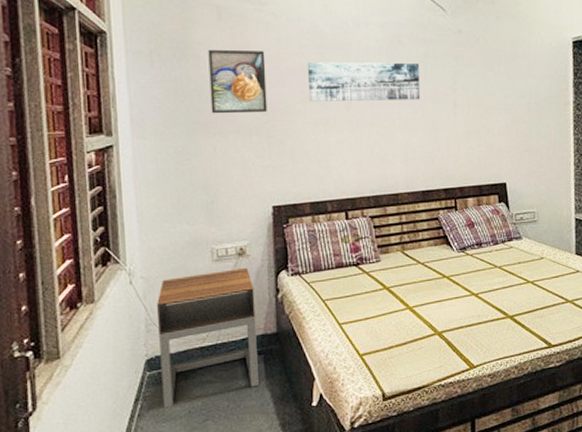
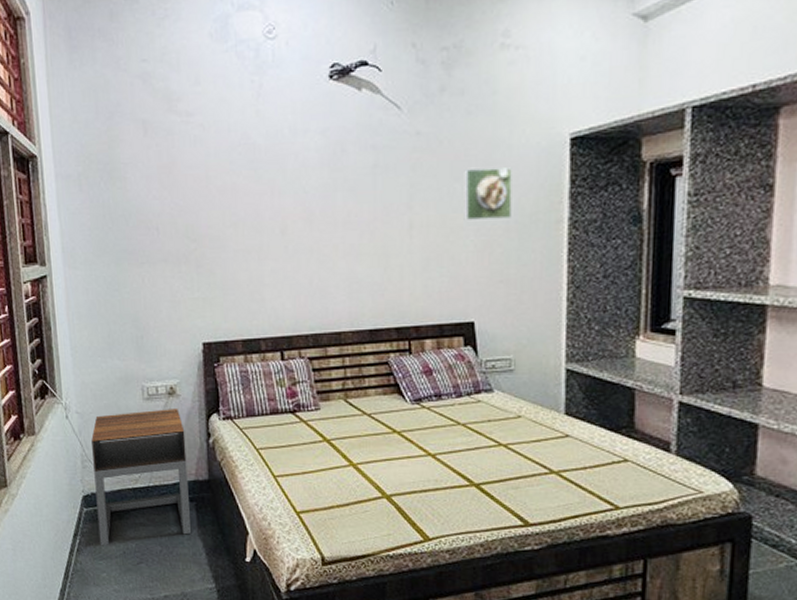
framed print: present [208,49,268,114] -> none [135,168,196,241]
wall art: present [307,61,421,101] -> none [238,176,369,225]
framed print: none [495,61,532,101] -> present [463,167,512,220]

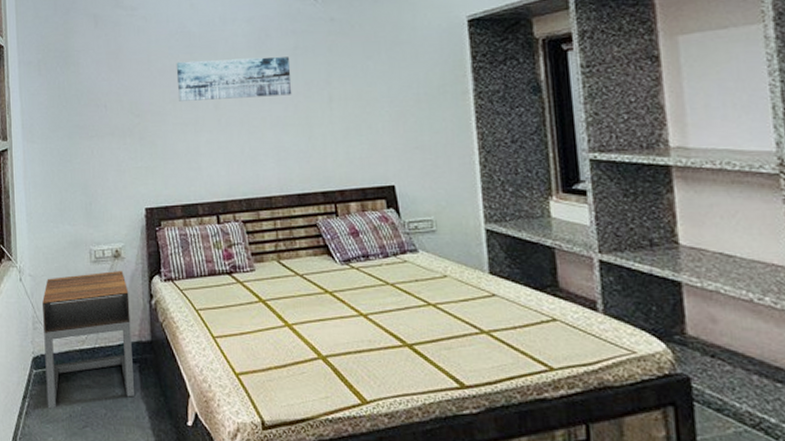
wall art: none [238,176,369,225] -> present [176,57,292,101]
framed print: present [463,167,512,220] -> none [375,46,421,93]

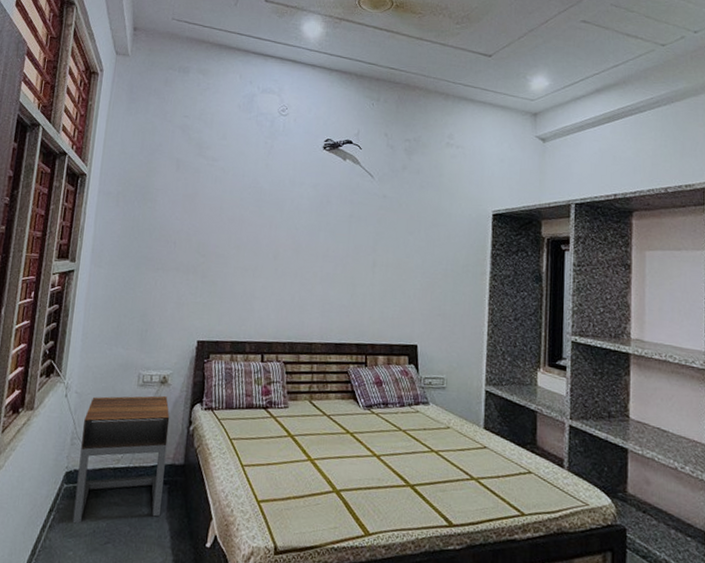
wall art: present [176,57,292,101] -> none [242,213,344,256]

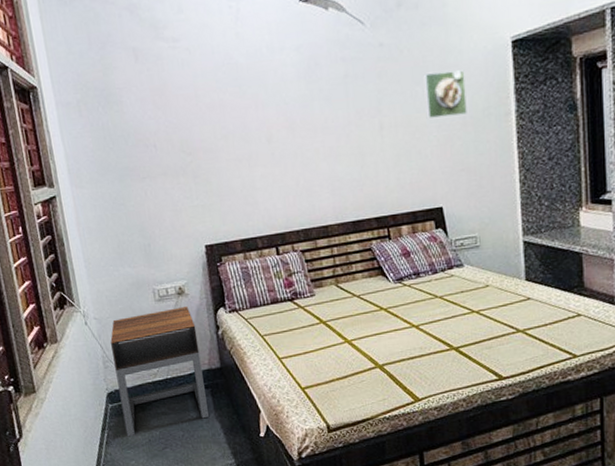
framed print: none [414,227,451,267] -> present [423,70,467,119]

